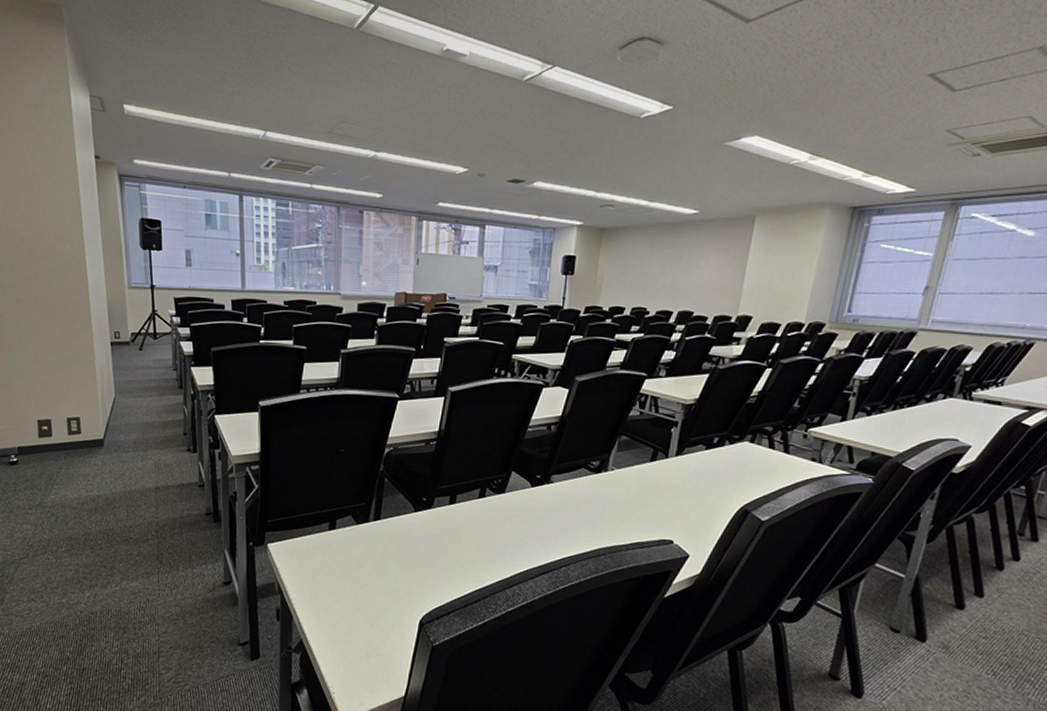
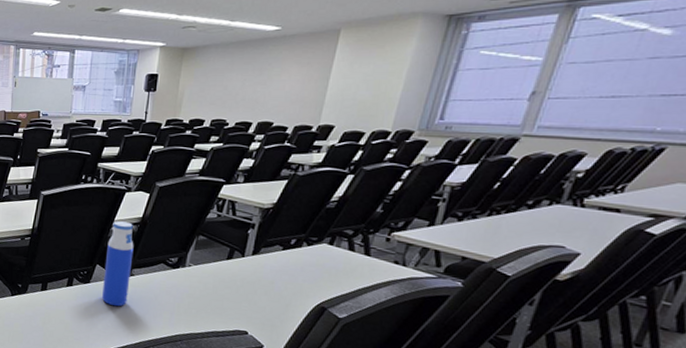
water bottle: none [517,421,553,520] -> present [101,221,134,307]

